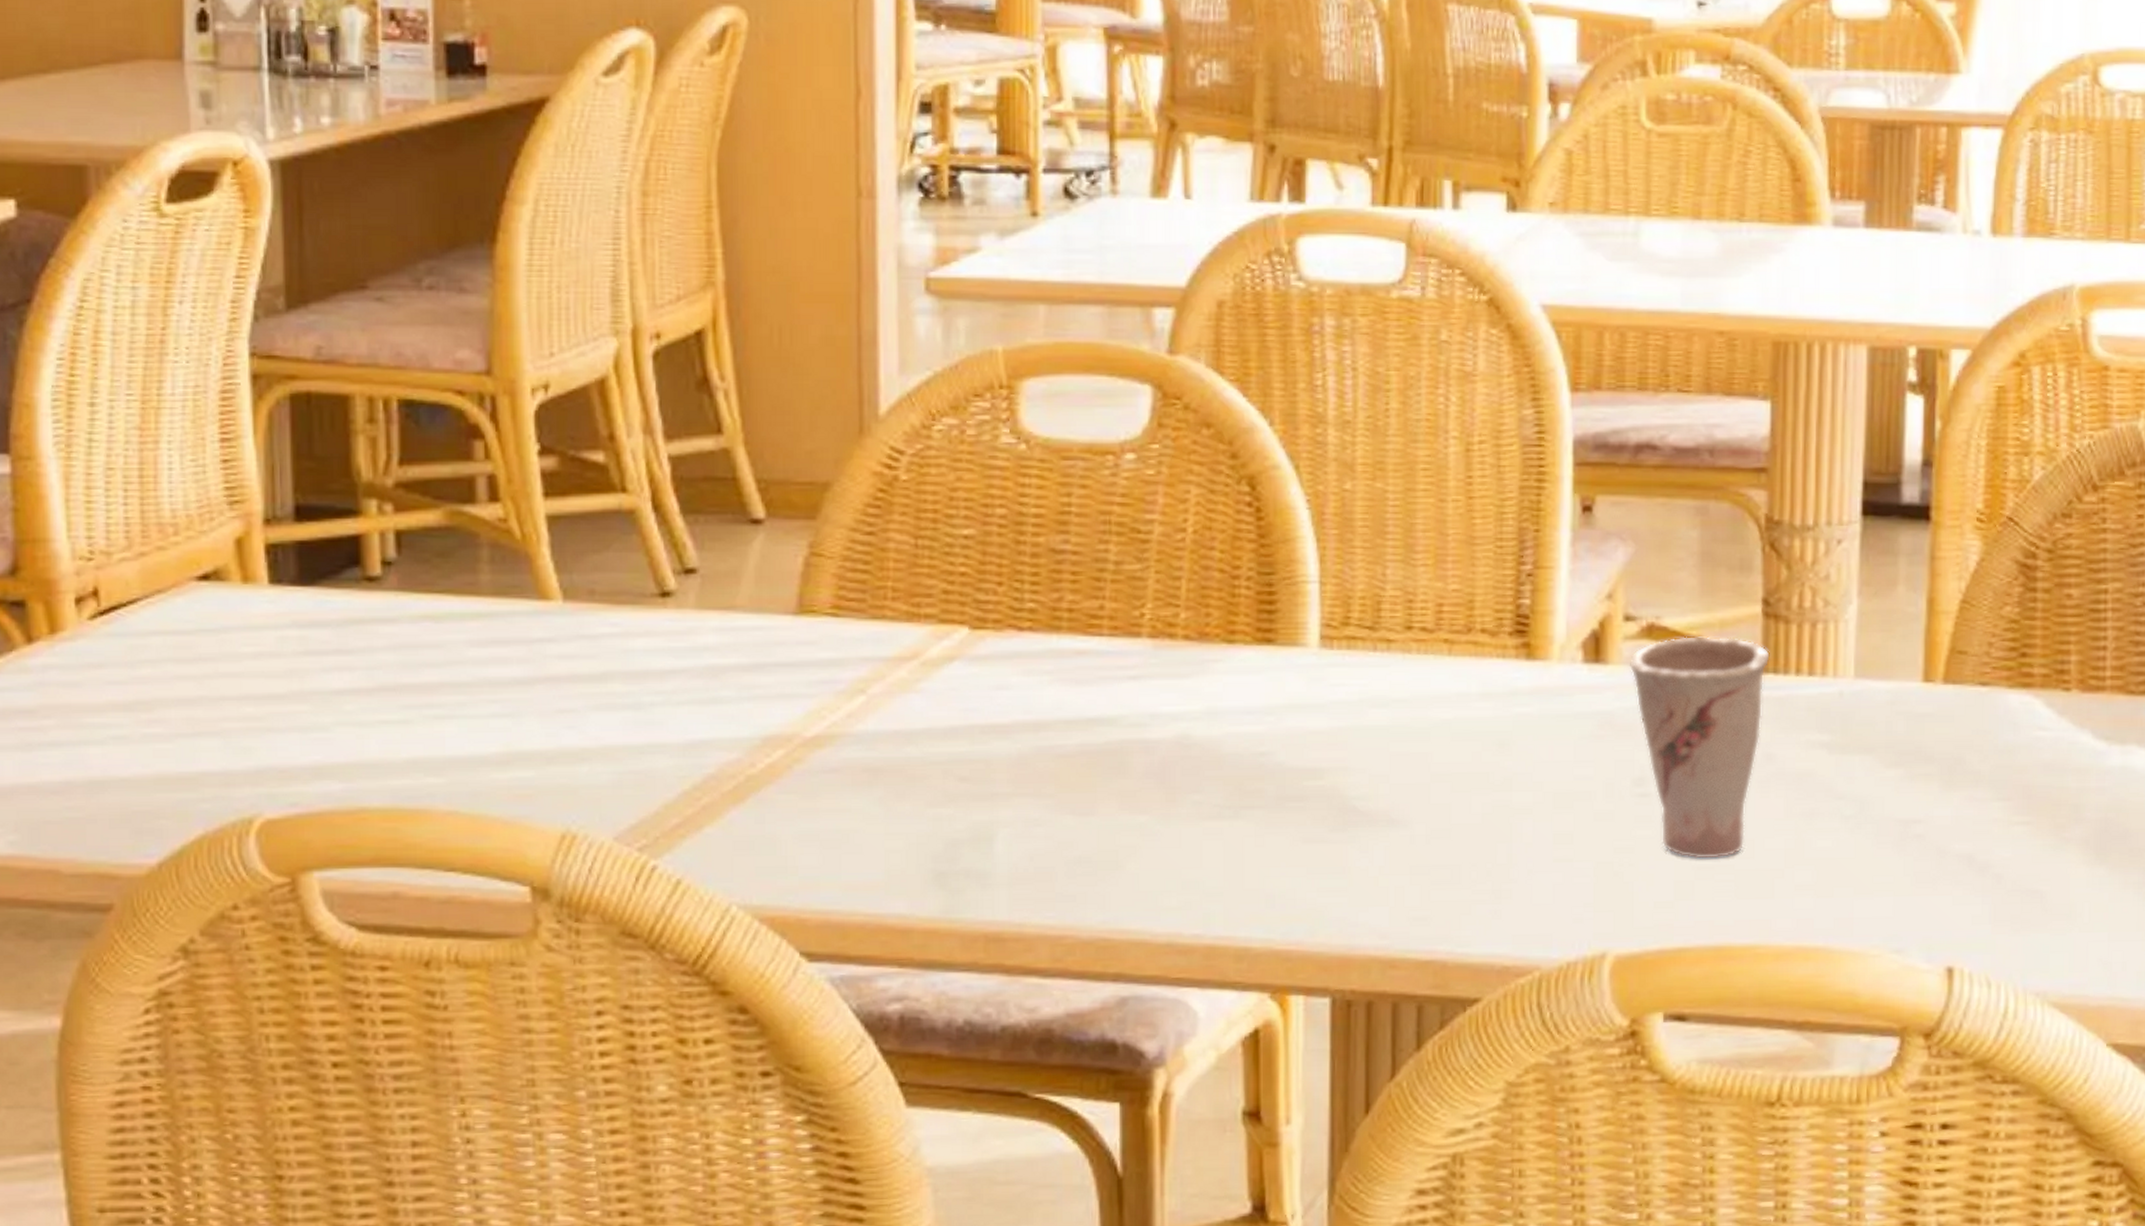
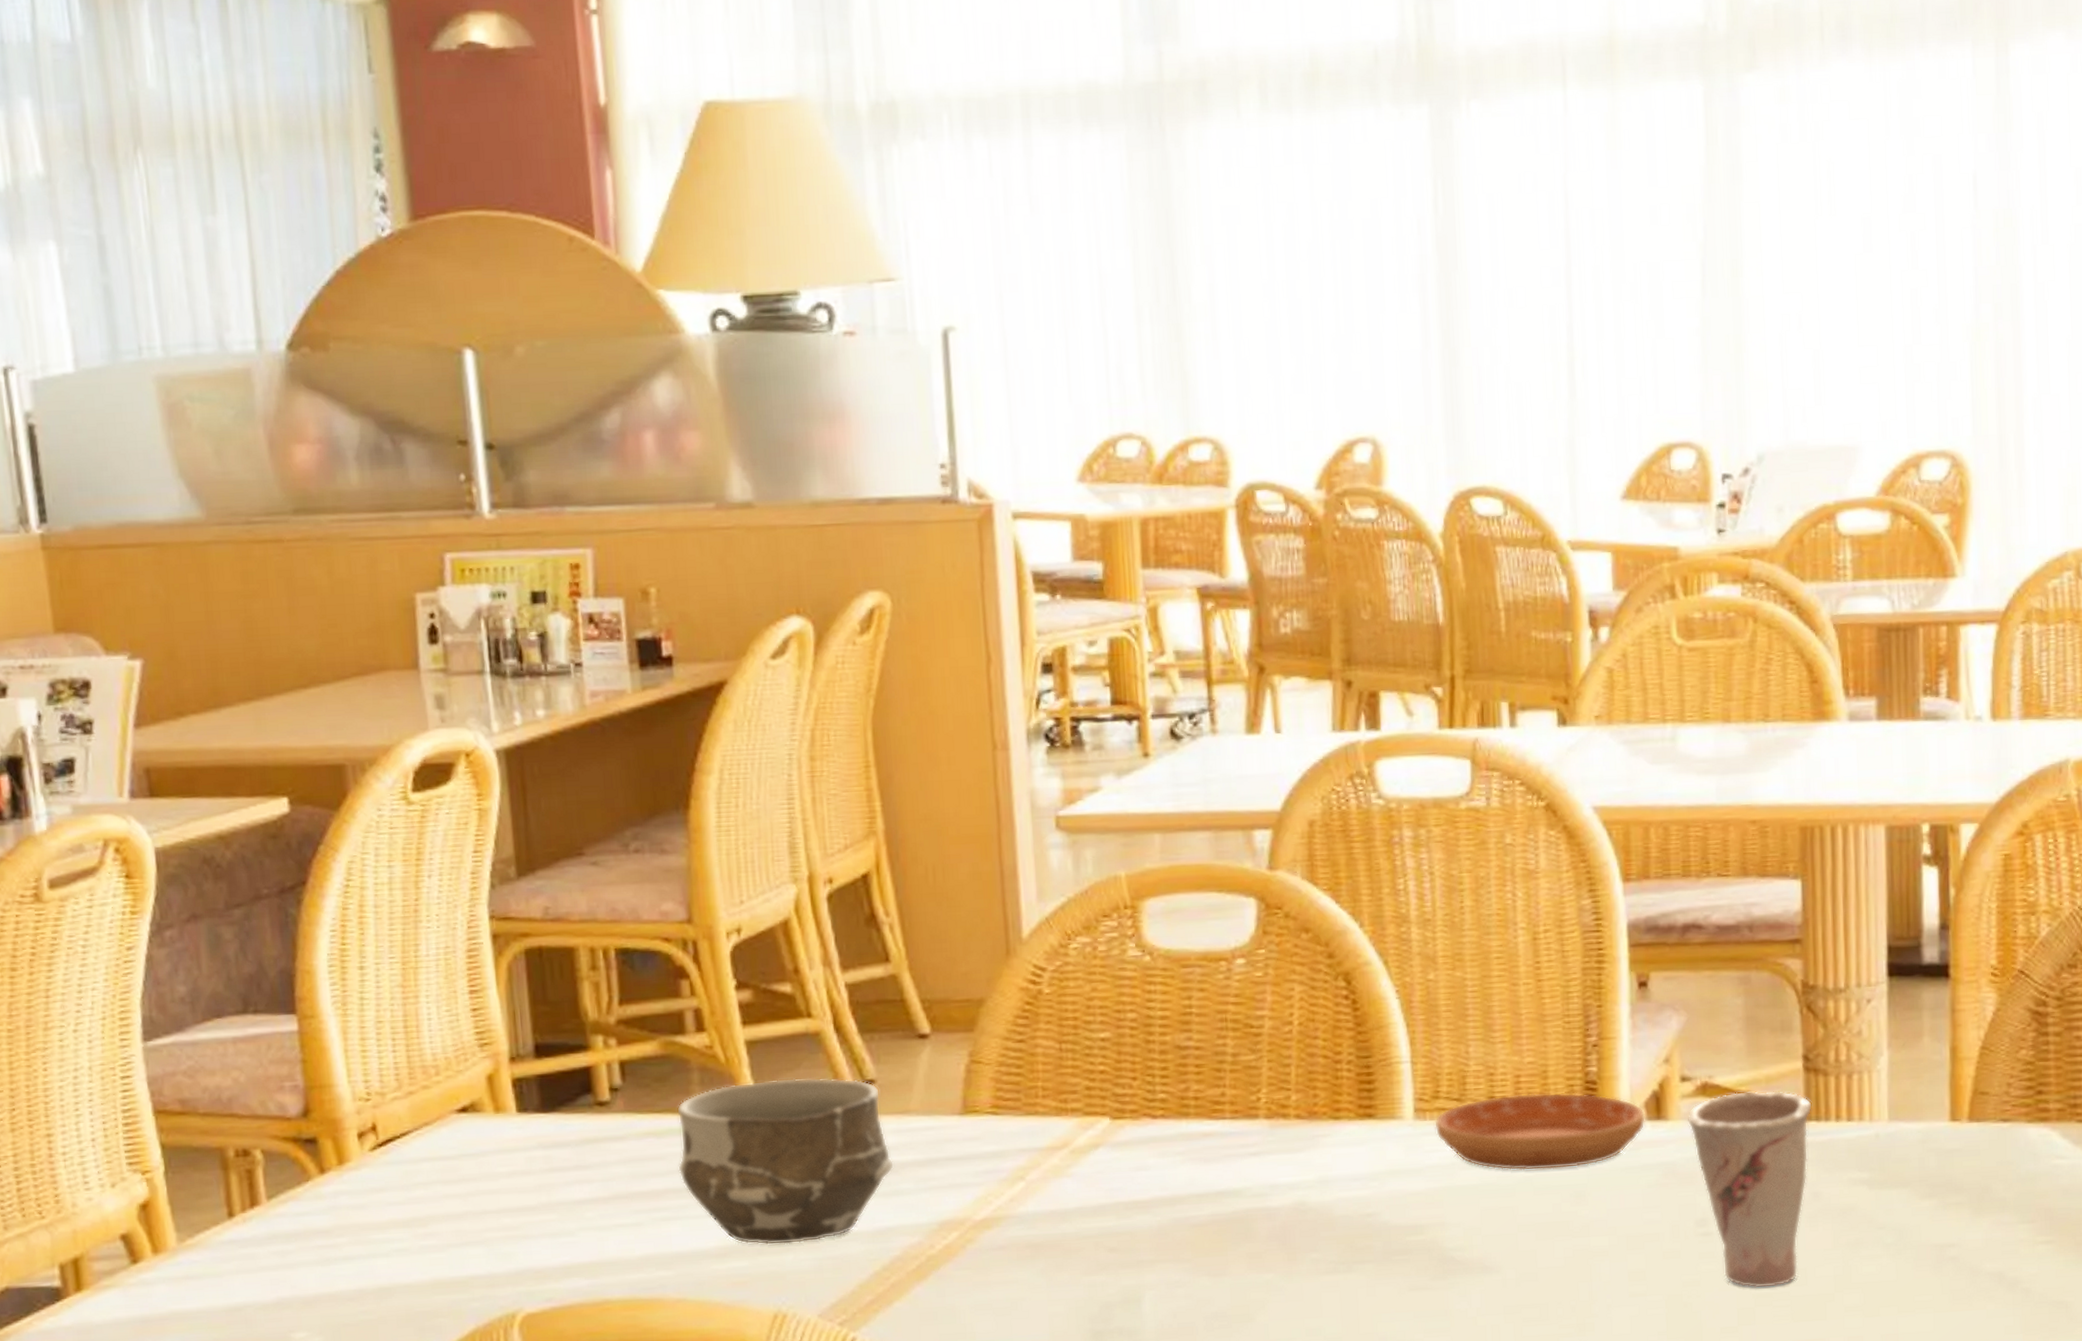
ceramic bowl: none [458,562,713,754] -> present [677,1077,893,1246]
saucer: none [1343,626,1583,713] -> present [1434,1092,1646,1171]

